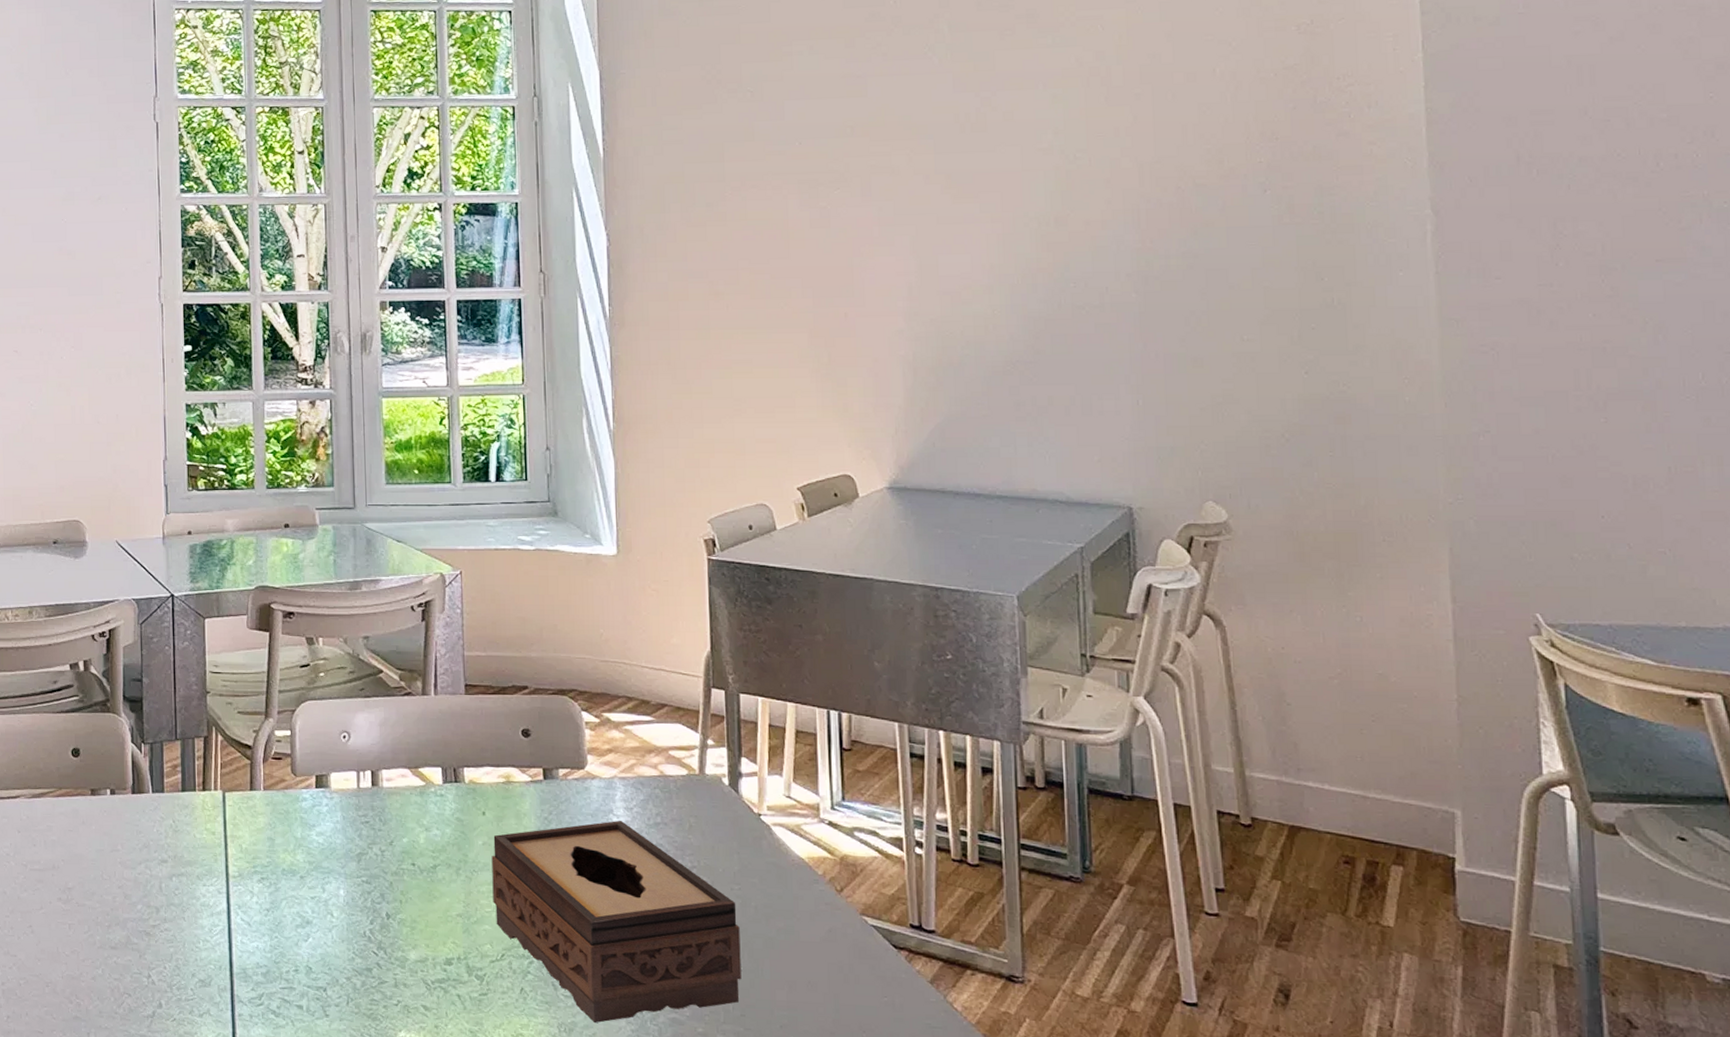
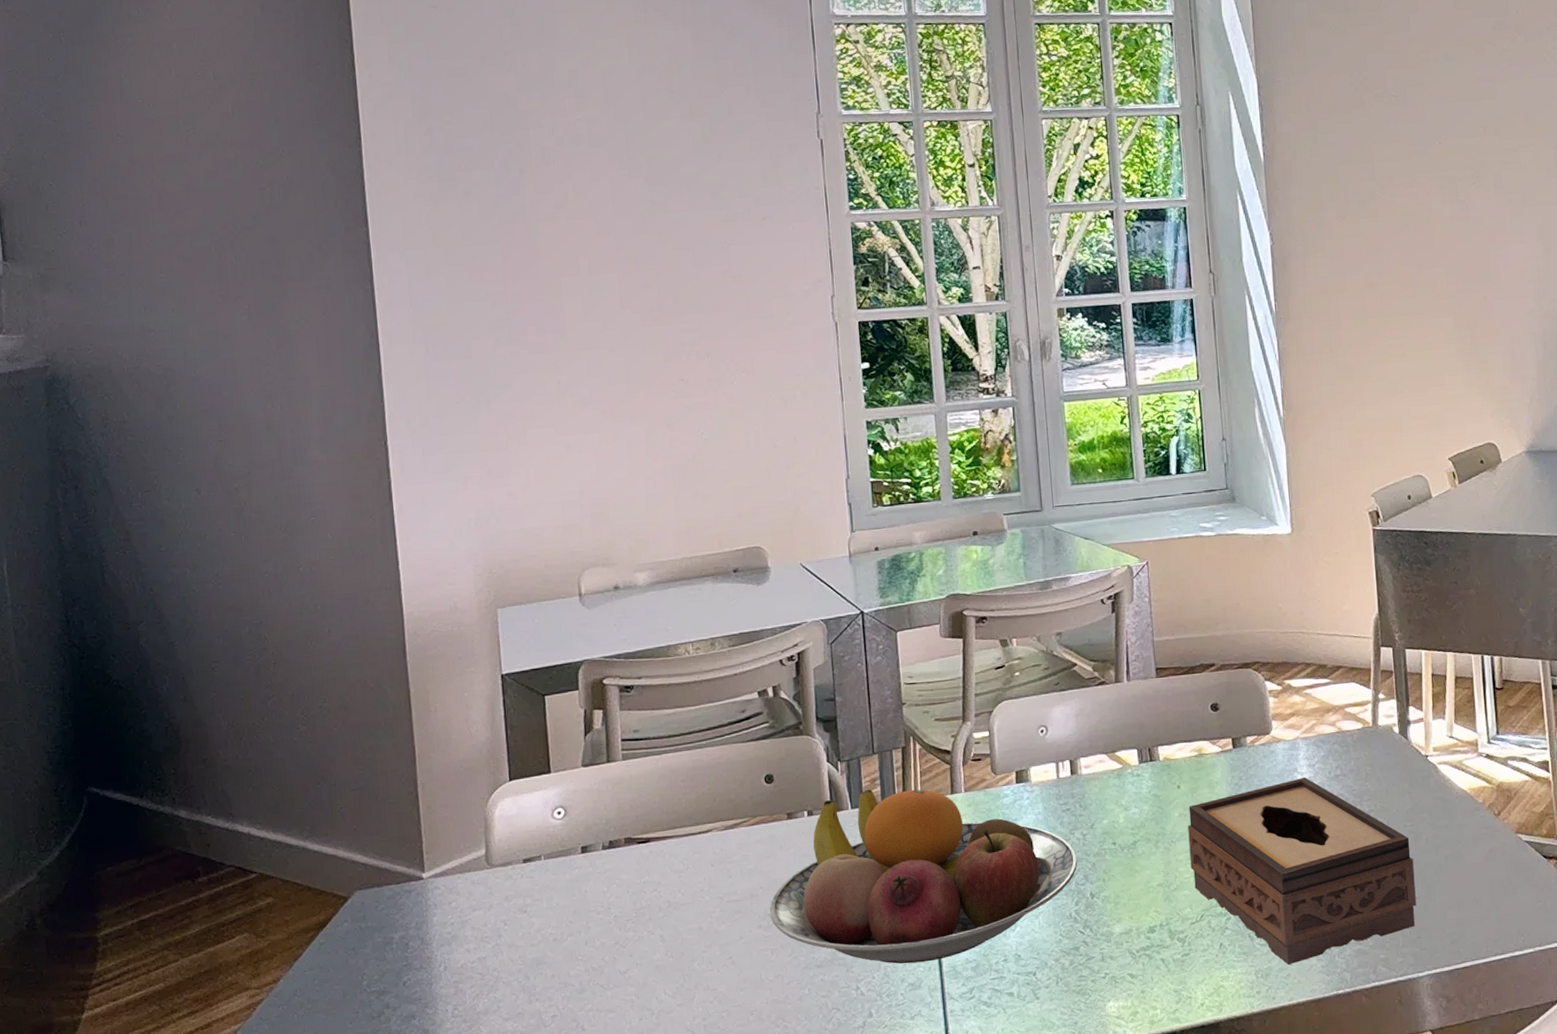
fruit bowl: none [69,775,375,960] -> present [769,789,1078,964]

